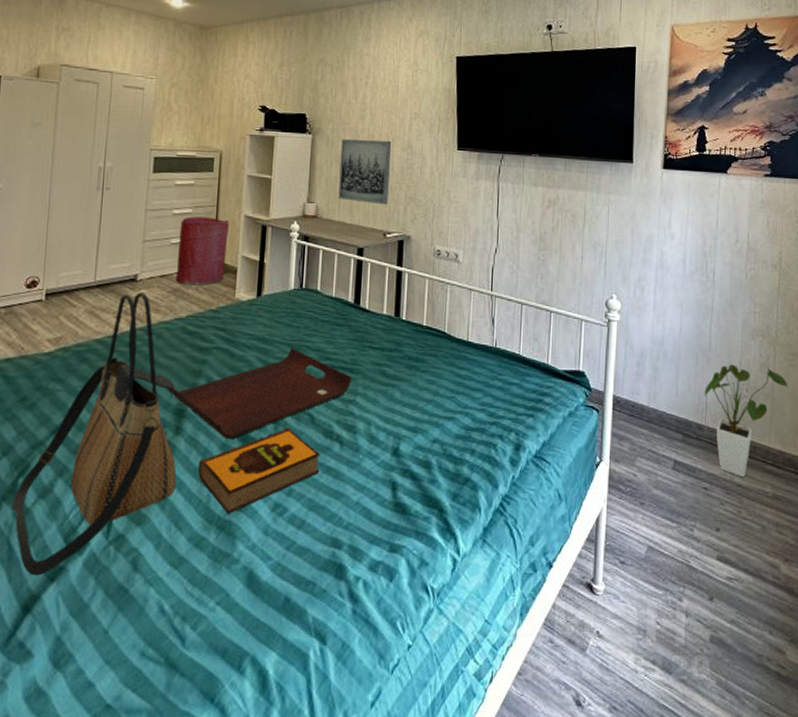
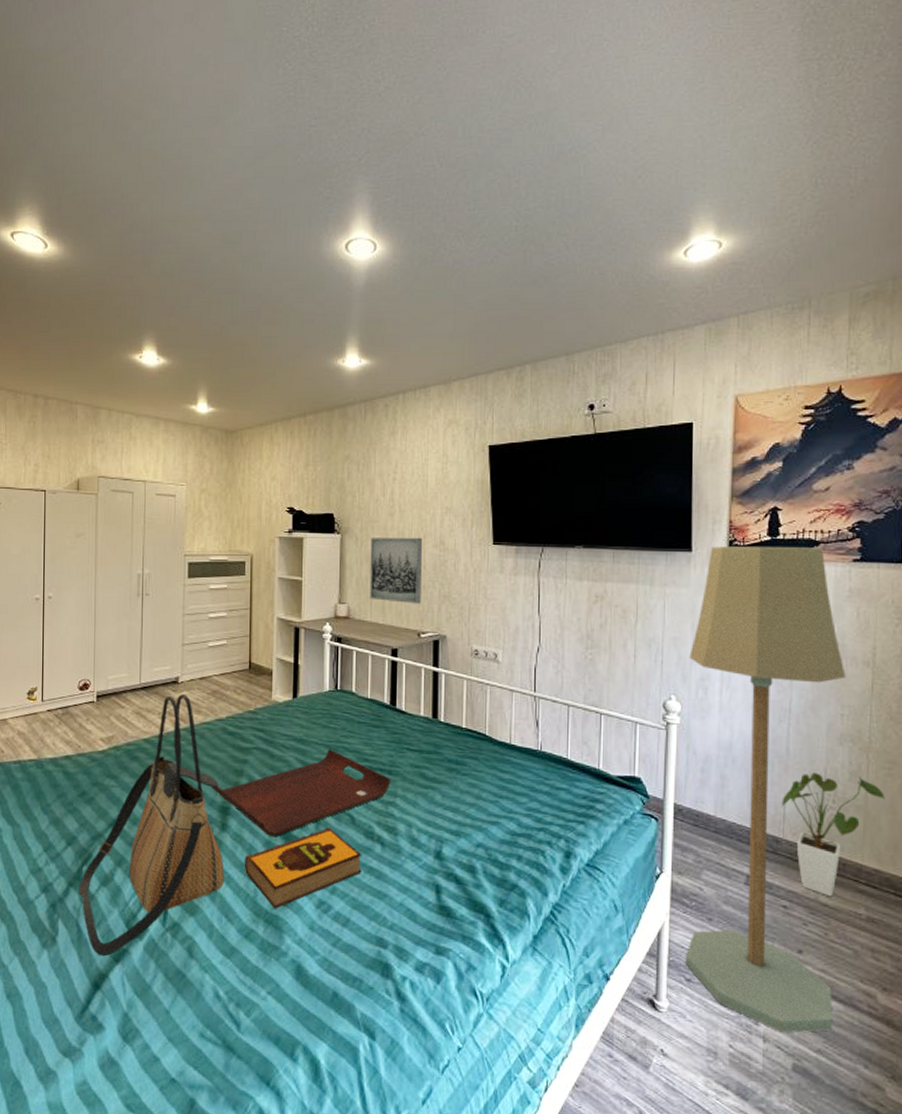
laundry hamper: present [175,216,229,285] -> none [214,620,263,687]
floor lamp: none [620,159,758,607] -> present [686,546,846,1033]

